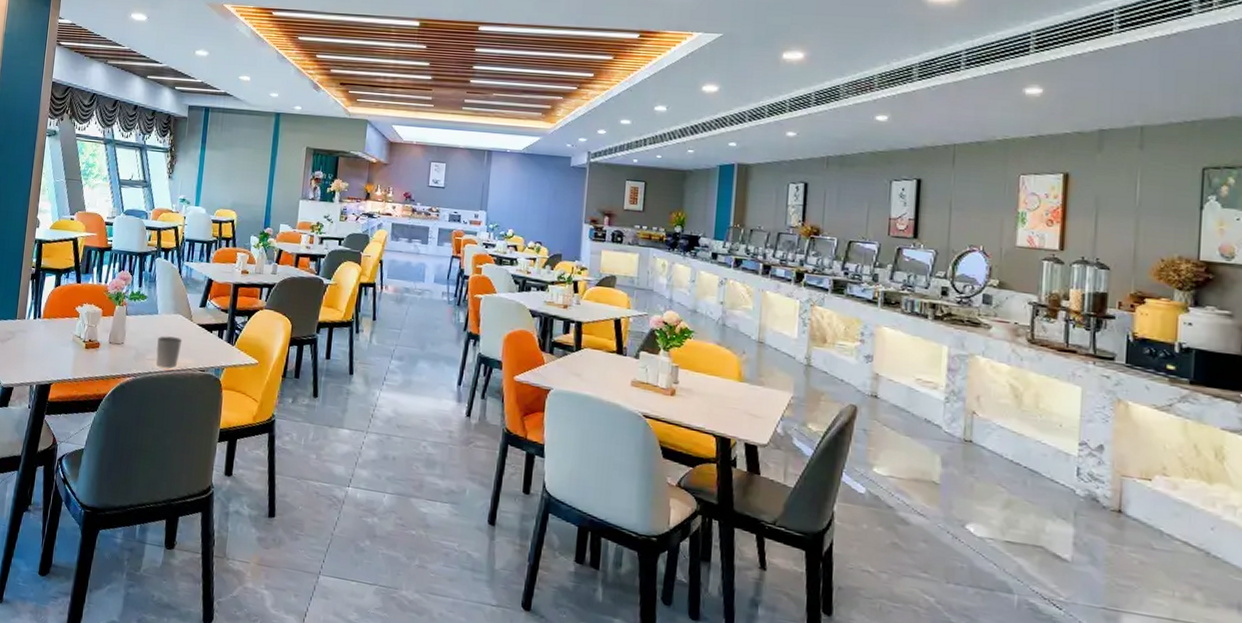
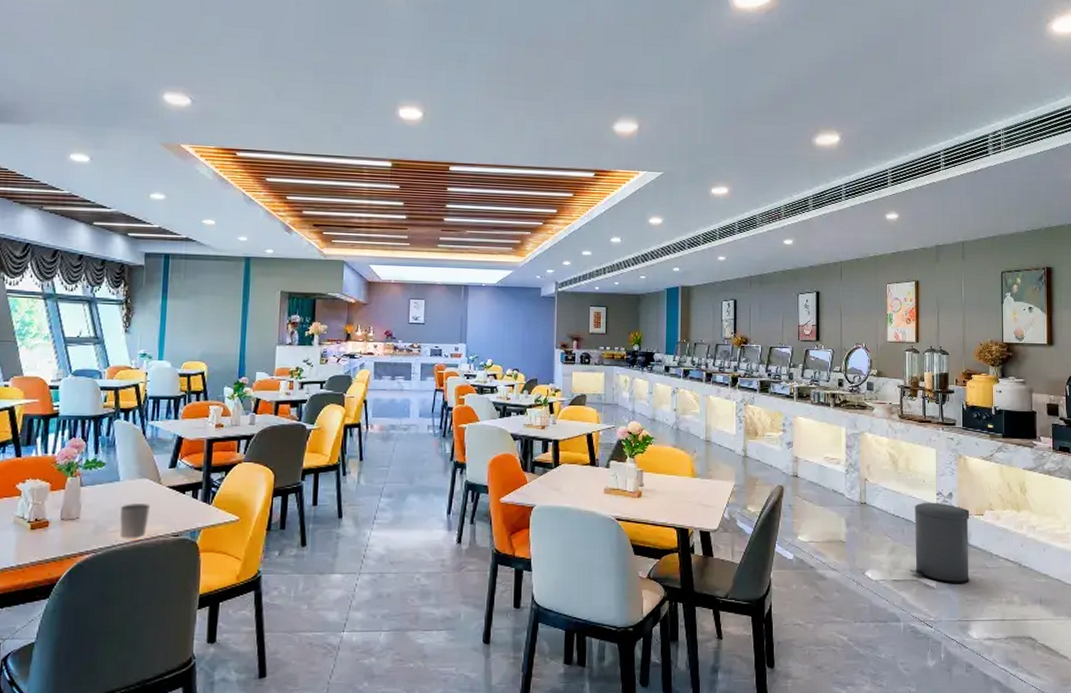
pedal bin: none [1031,451,1130,564] -> present [909,502,970,584]

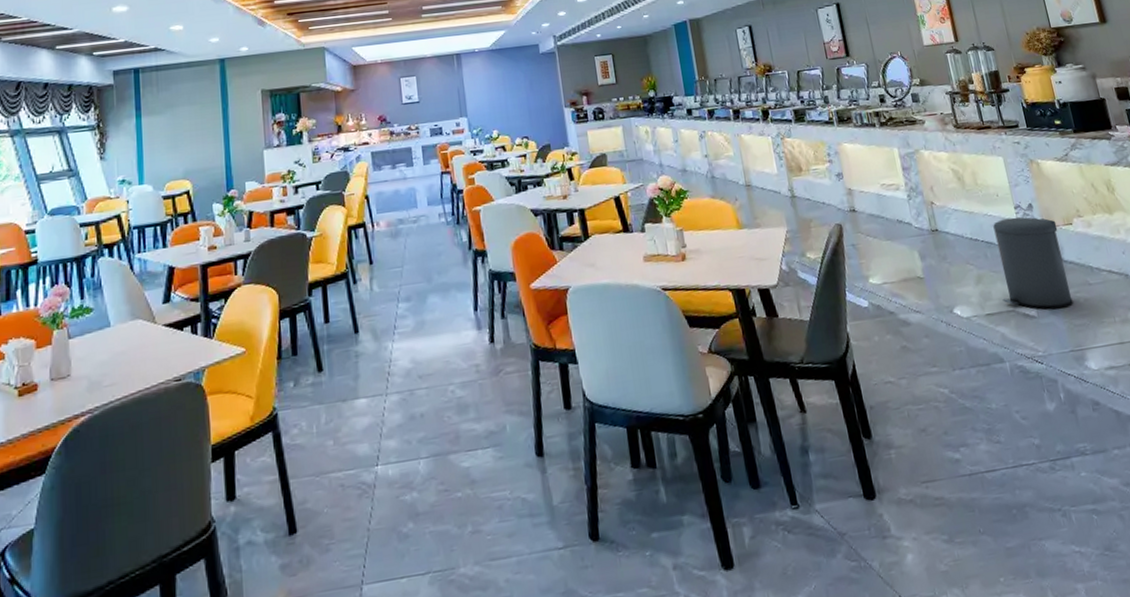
cup: present [119,504,151,539] -> none [115,348,147,393]

